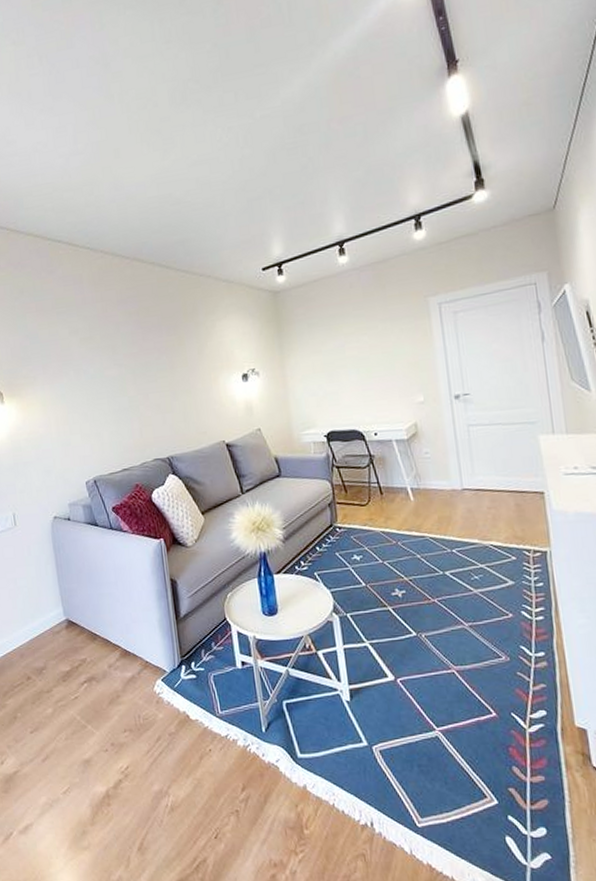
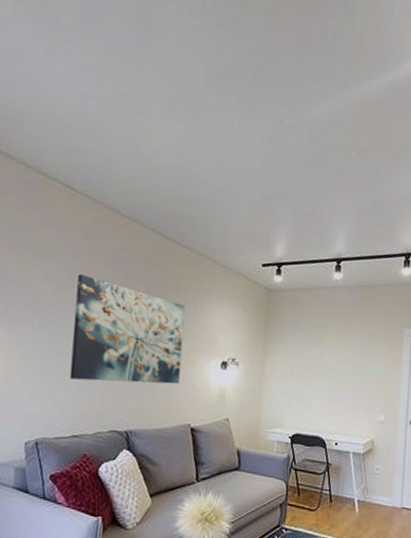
wall art: none [96,321,206,419] -> present [69,274,185,385]

